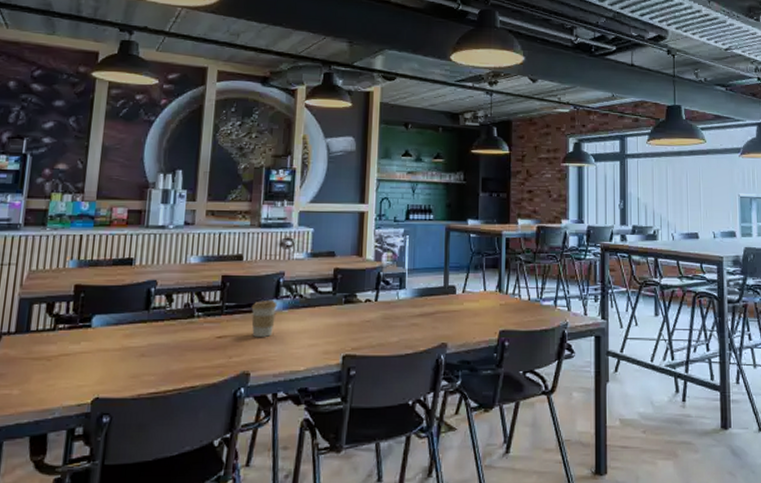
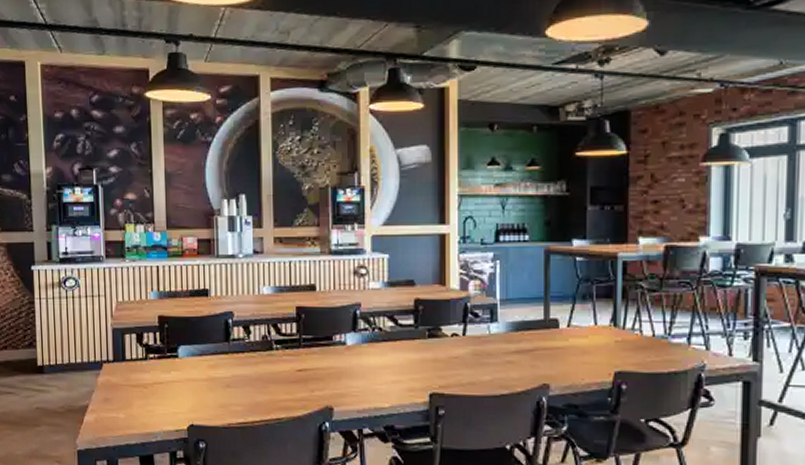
coffee cup: present [251,299,277,337] -> none [329,332,356,371]

